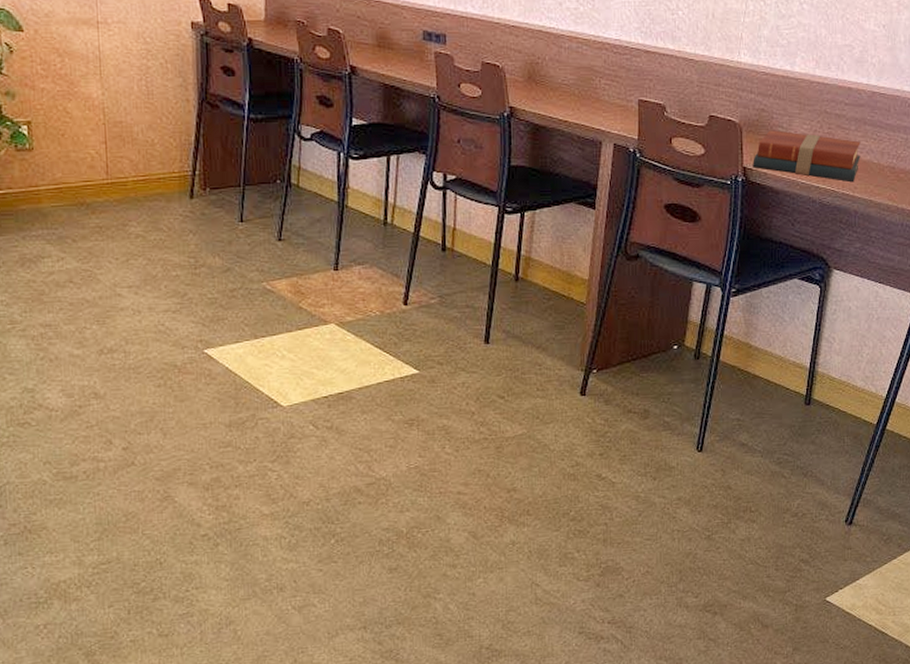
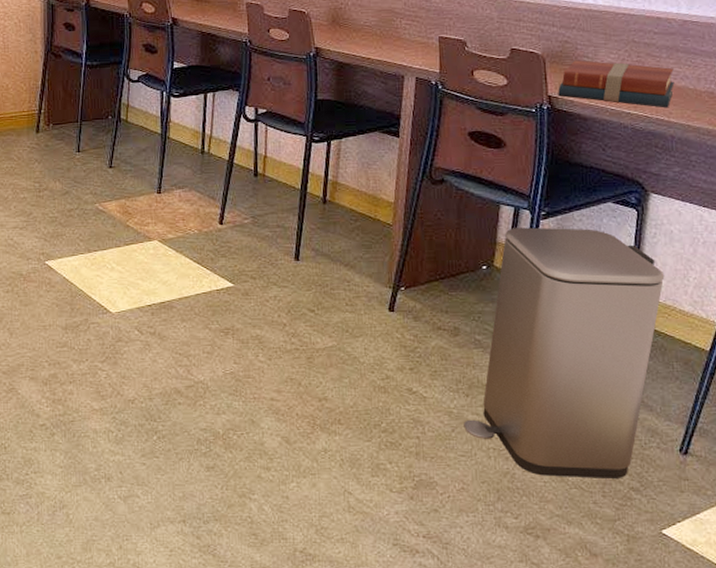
pedal bin: none [650,305,841,554] -> present [464,227,665,478]

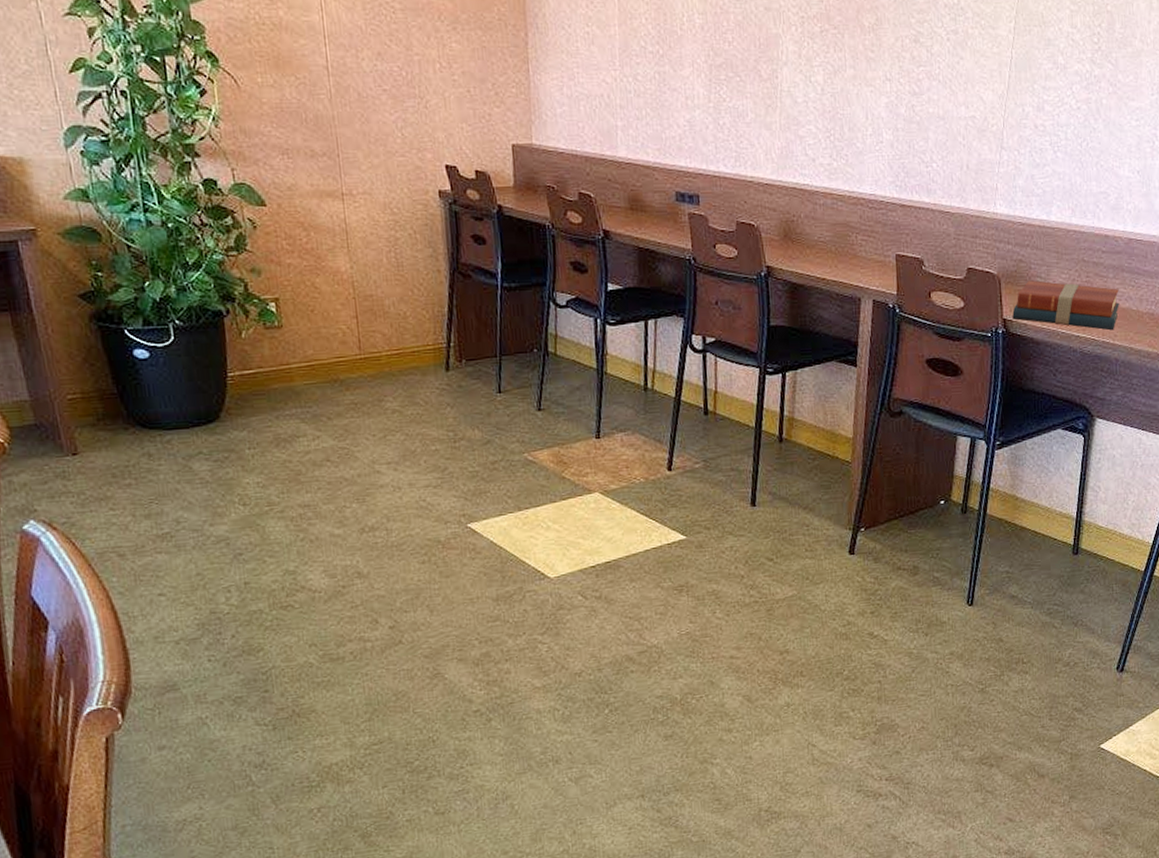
pedal bin: present [464,227,665,478] -> none [923,457,1107,706]

